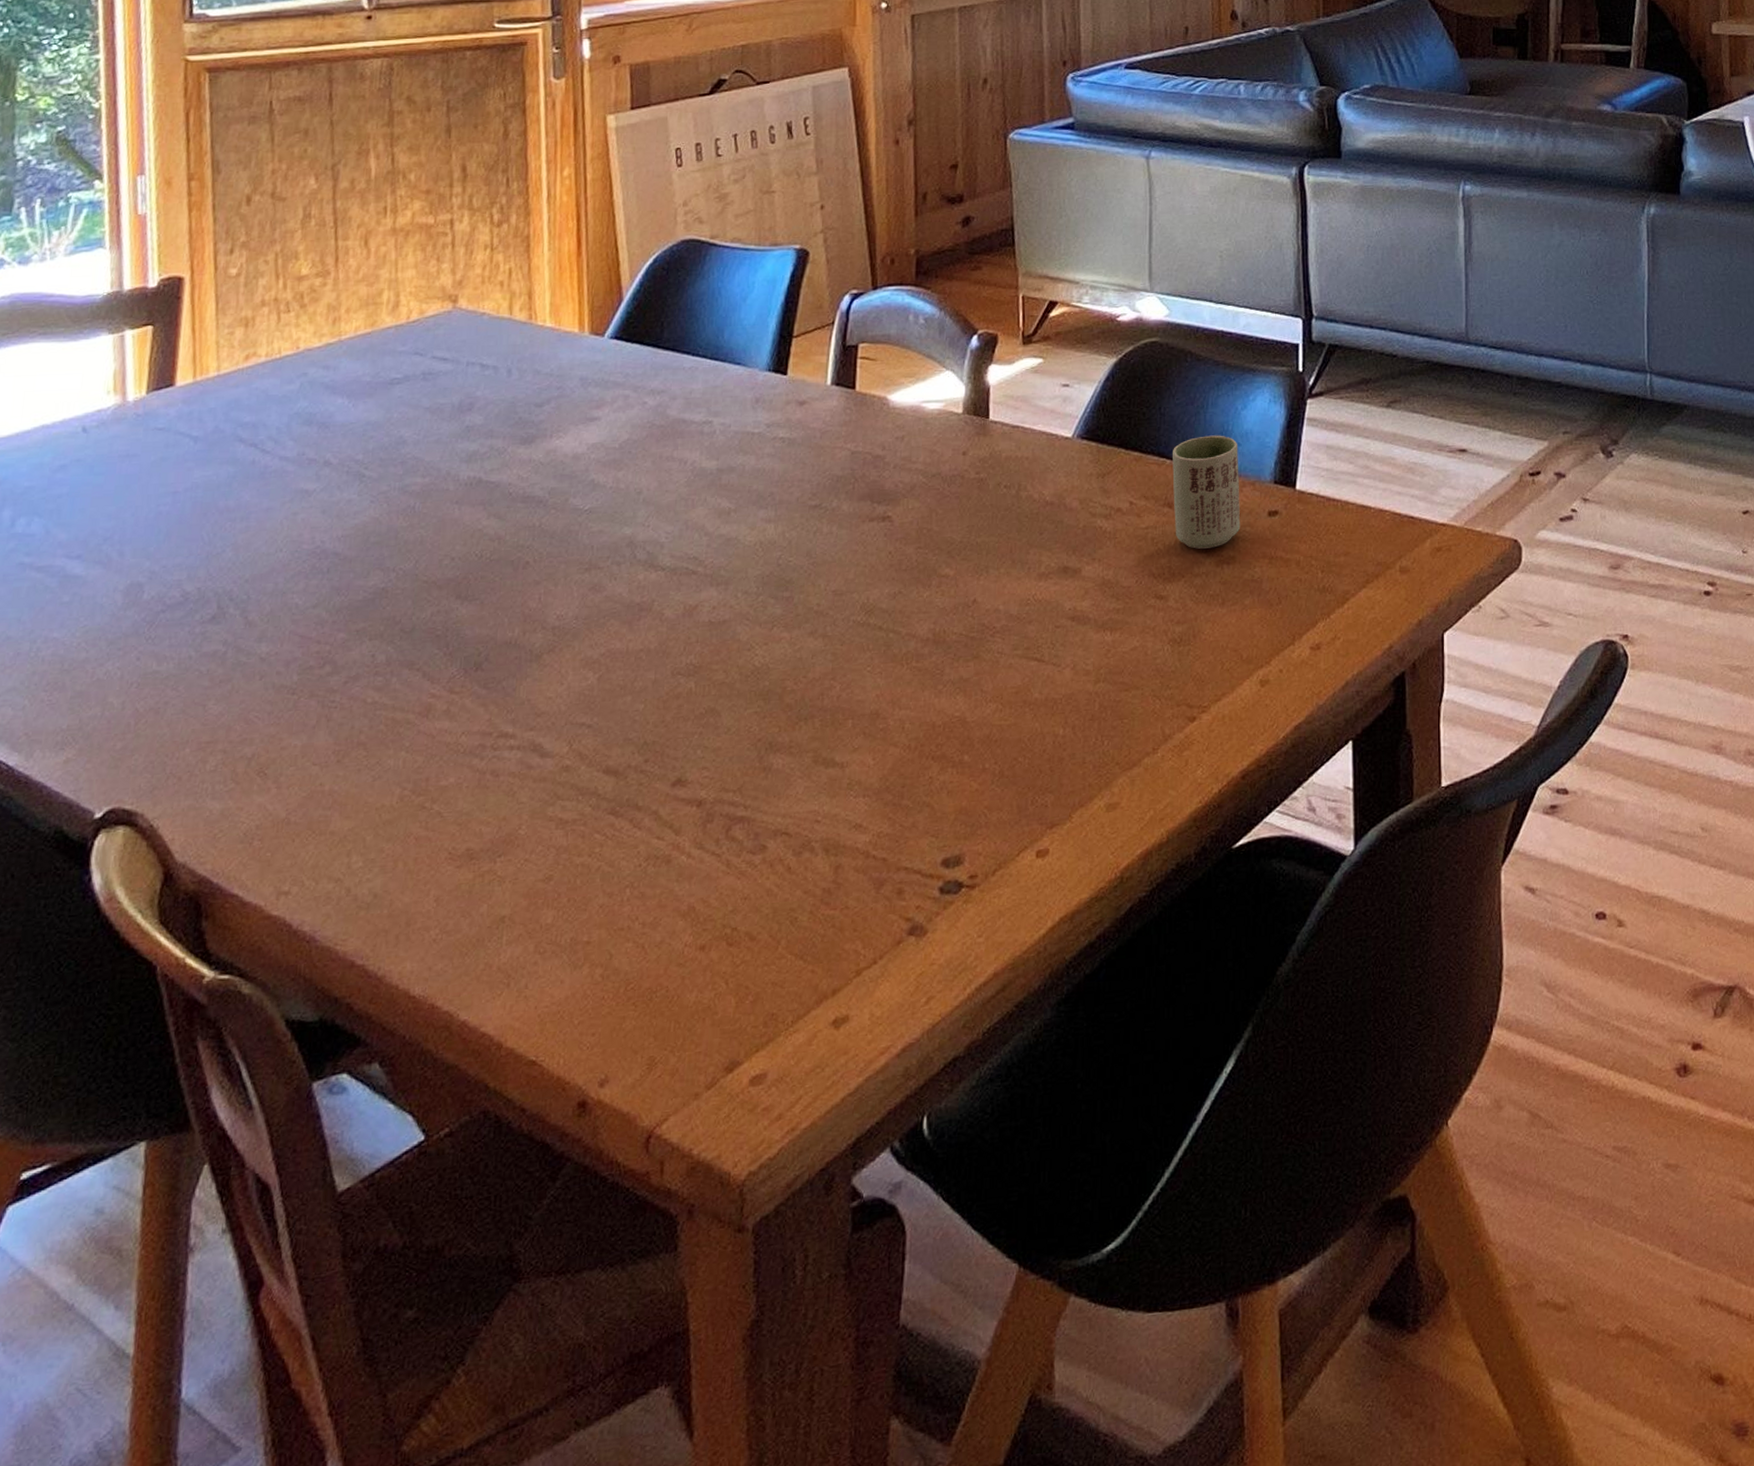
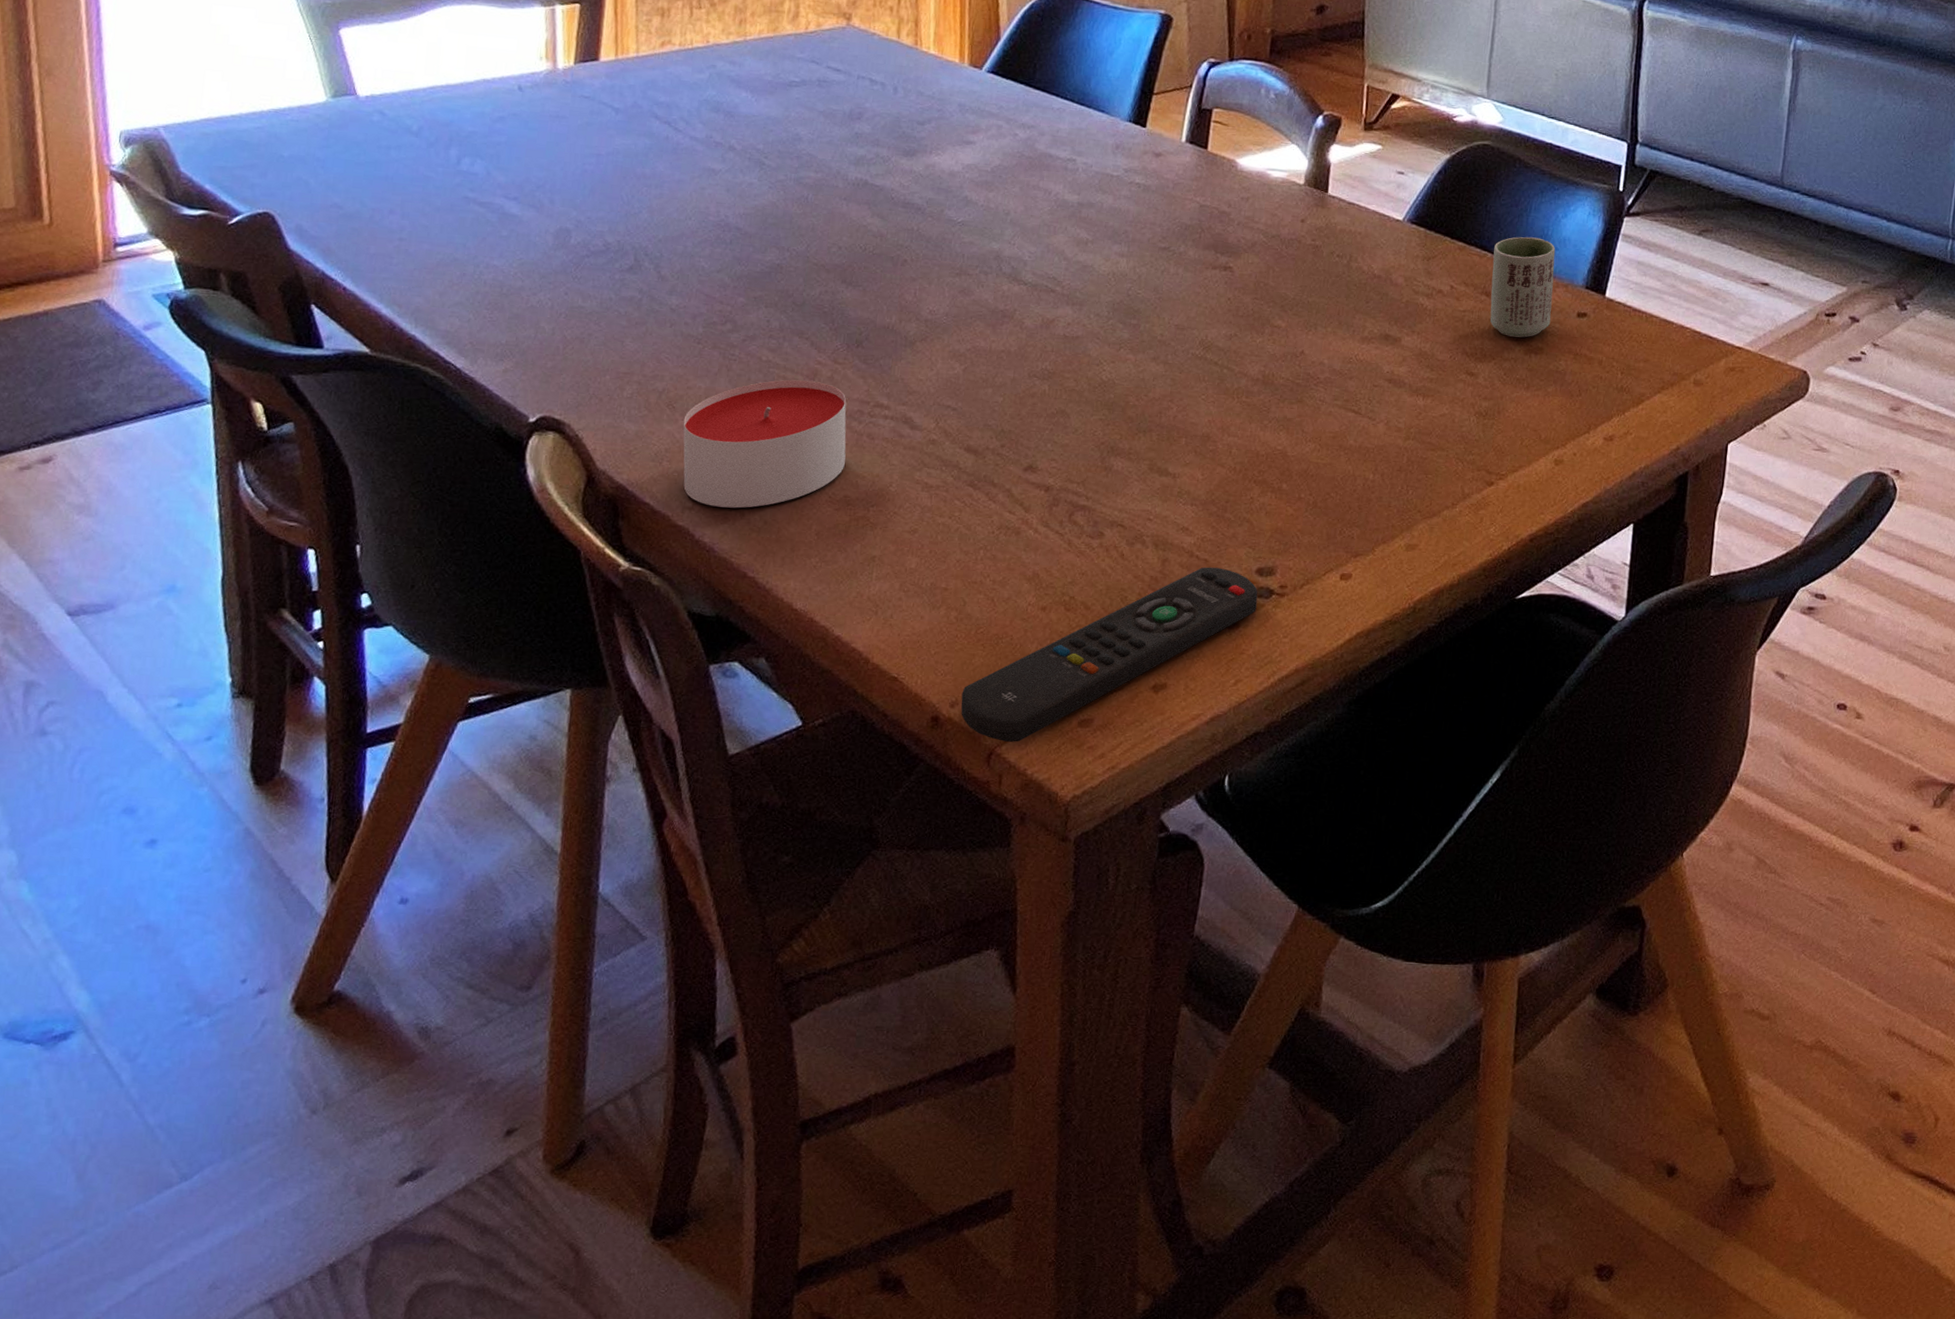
candle: none [276,717,468,887] -> present [683,379,847,509]
remote control: none [611,865,946,1119] -> present [961,567,1258,742]

